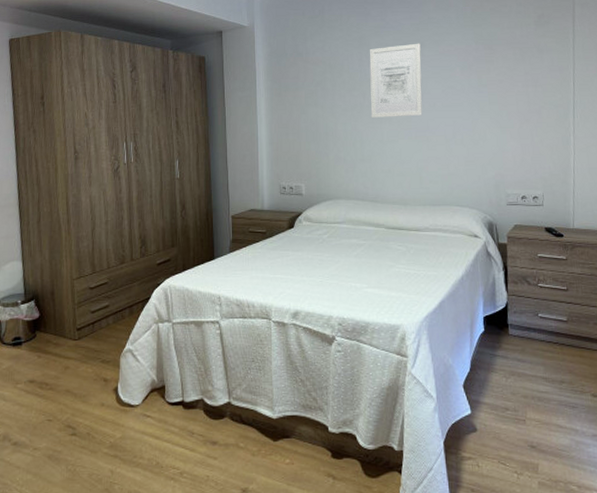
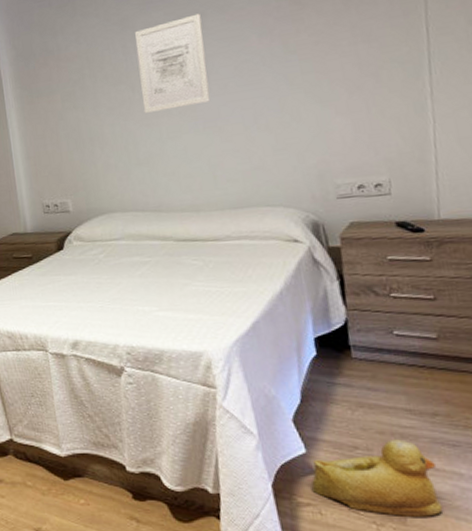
rubber duck: none [473,402,563,466] -> present [311,439,443,517]

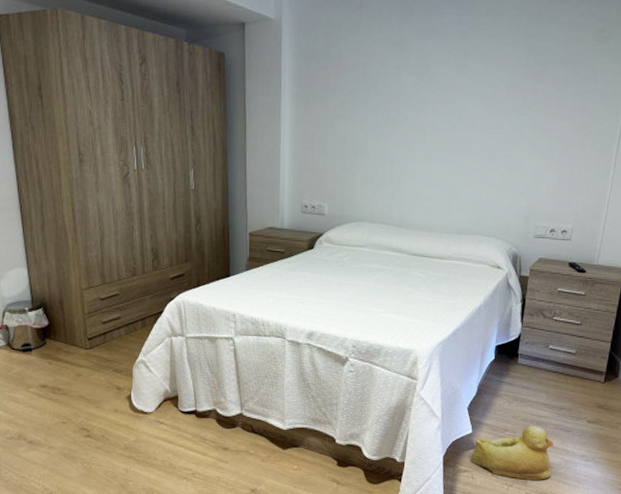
wall art: present [135,13,211,113] -> none [404,53,466,137]

